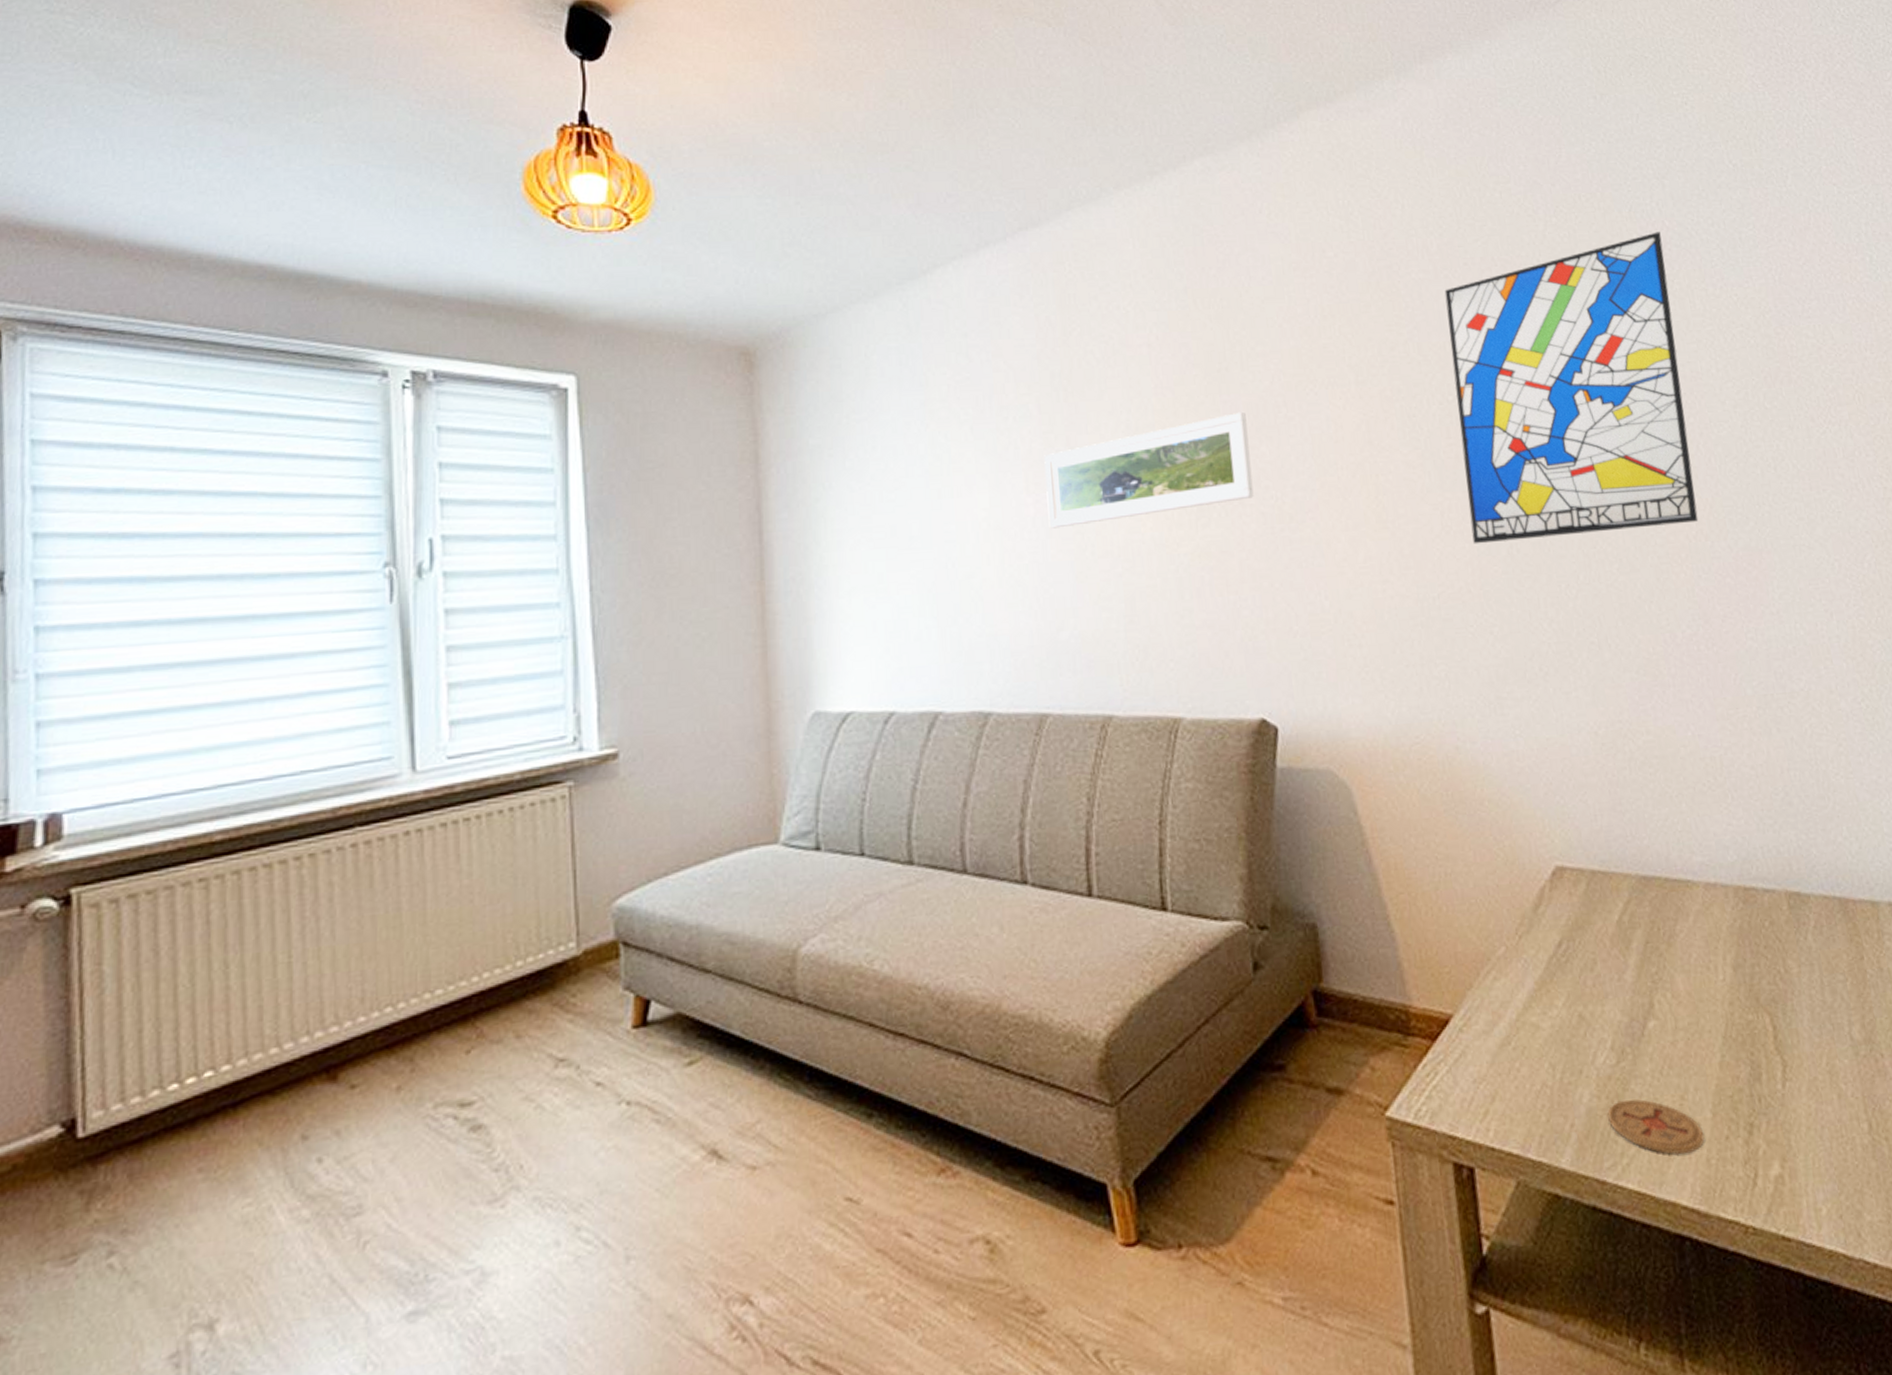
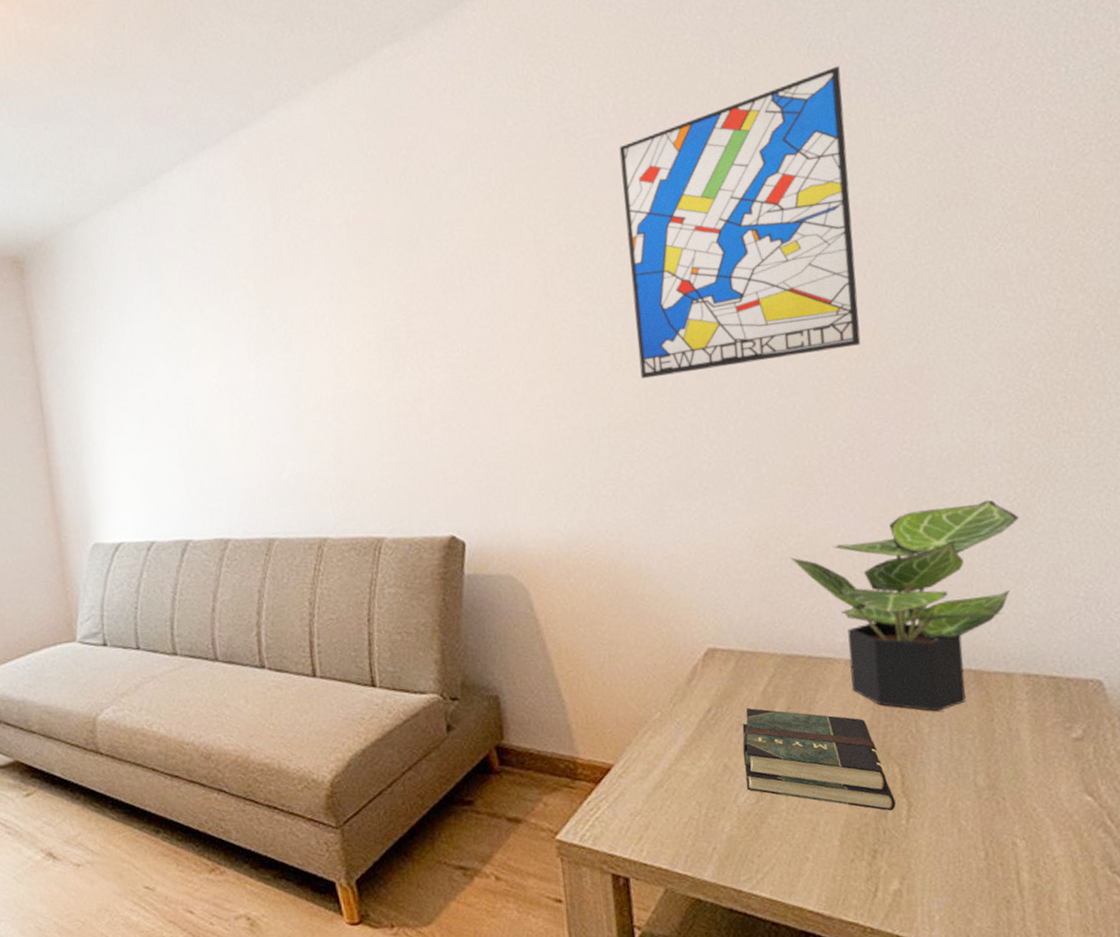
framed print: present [1044,411,1254,529] -> none [262,276,442,389]
book: none [1597,941,1770,1073] -> present [742,707,896,811]
coaster: present [1607,1099,1705,1154] -> none [746,830,832,872]
potted plant: none [1639,700,1868,947] -> present [790,500,1019,712]

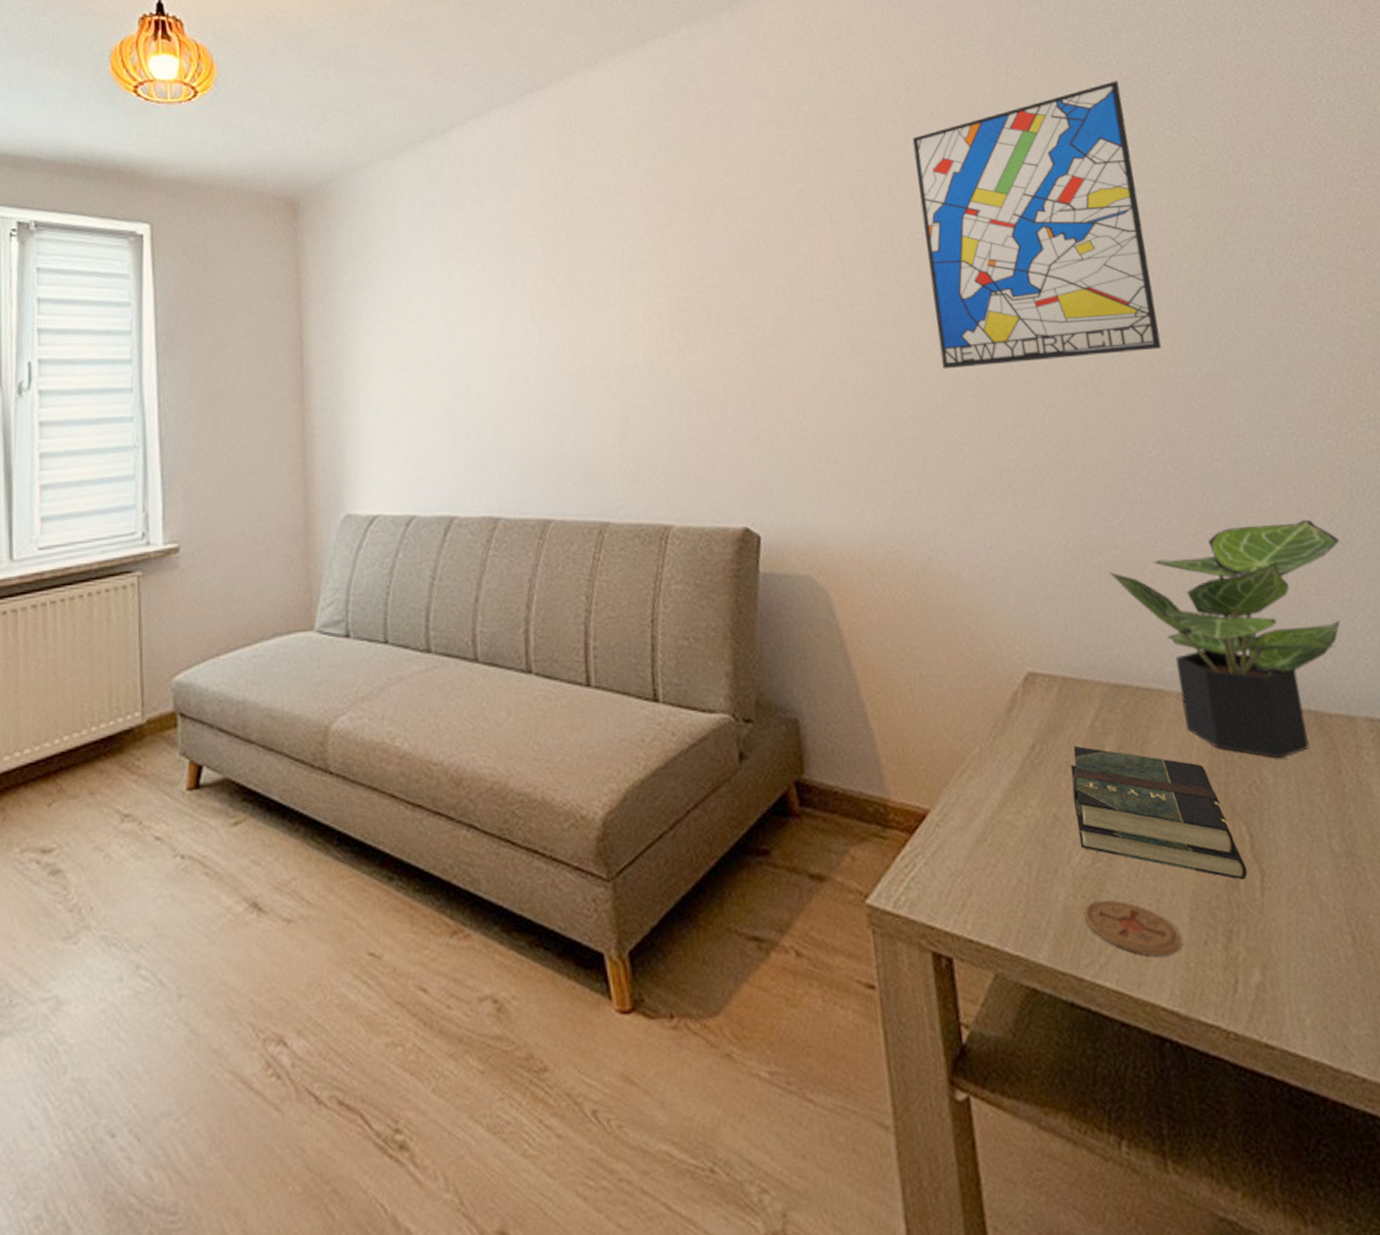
coaster: none [746,830,832,872] -> present [1084,899,1183,956]

